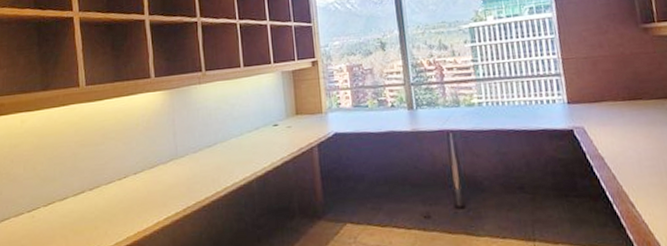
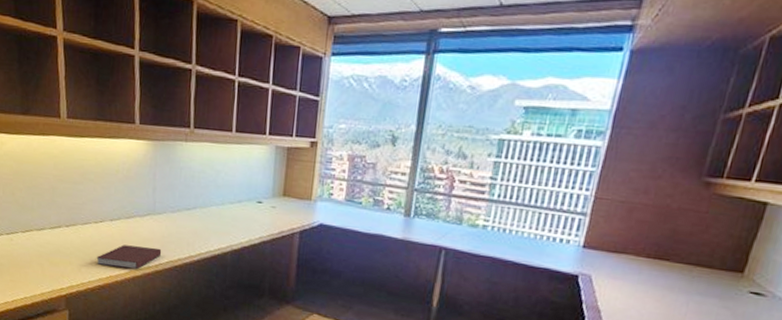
notebook: none [122,191,189,223] -> present [96,245,162,270]

